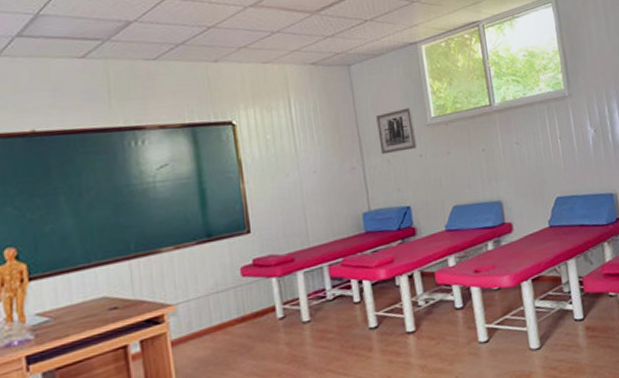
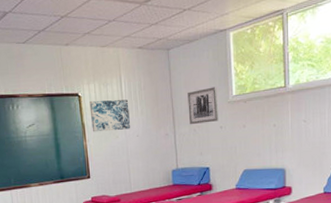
wall art: none [247,127,306,171] -> present [89,100,131,132]

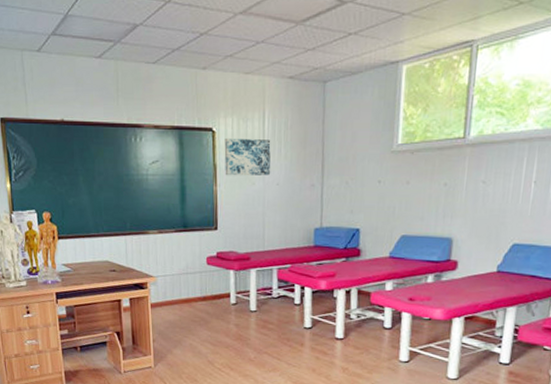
wall art: present [188,87,219,125] -> none [341,131,380,176]

